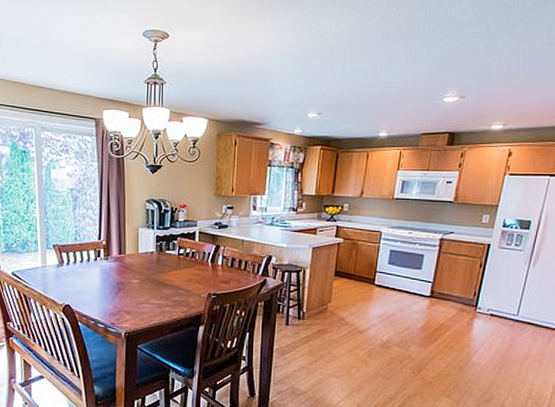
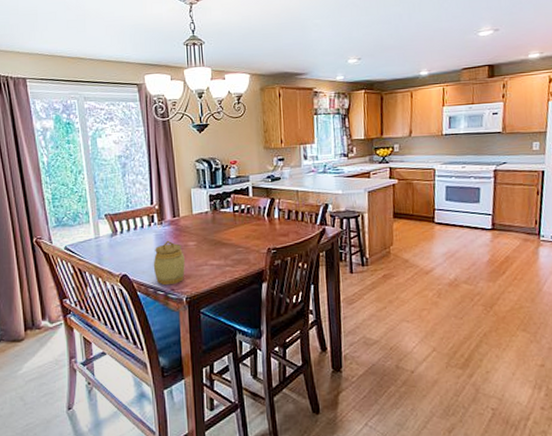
jar: none [95,276,127,319] -> present [153,240,185,286]

